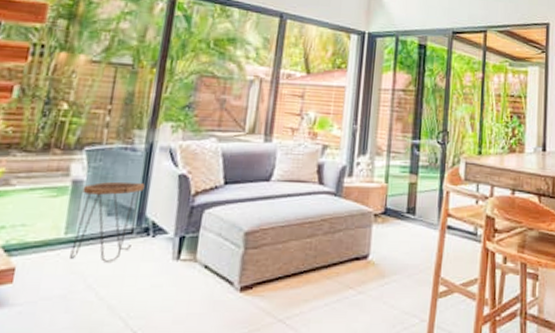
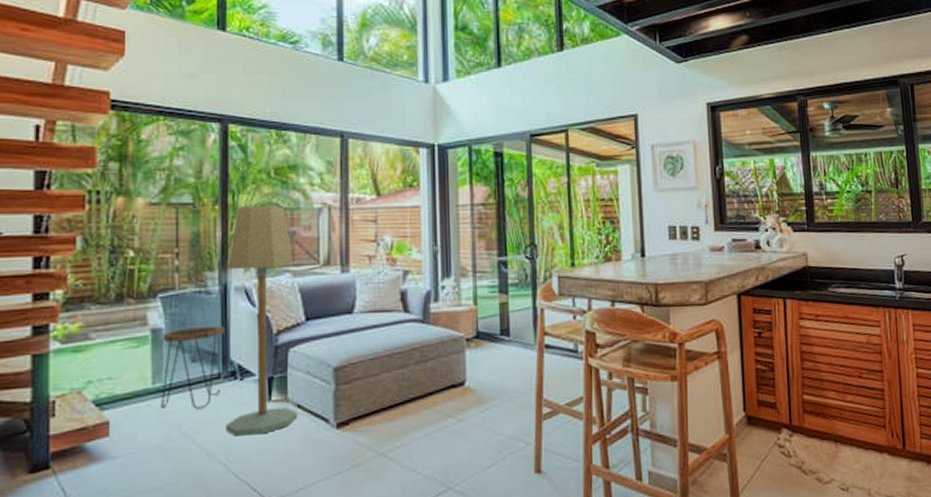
floor lamp: none [130,72,221,292] -> present [225,206,298,437]

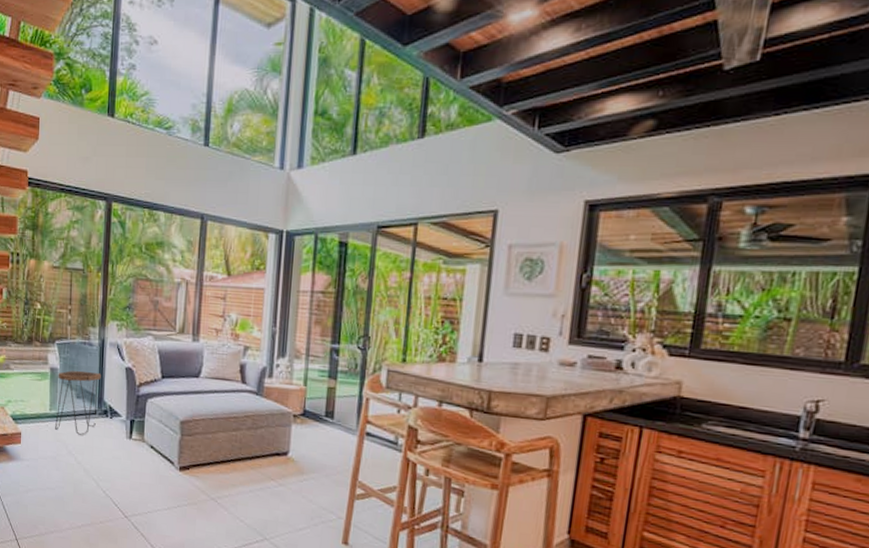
floor lamp: present [225,206,298,437] -> none [98,275,156,464]

